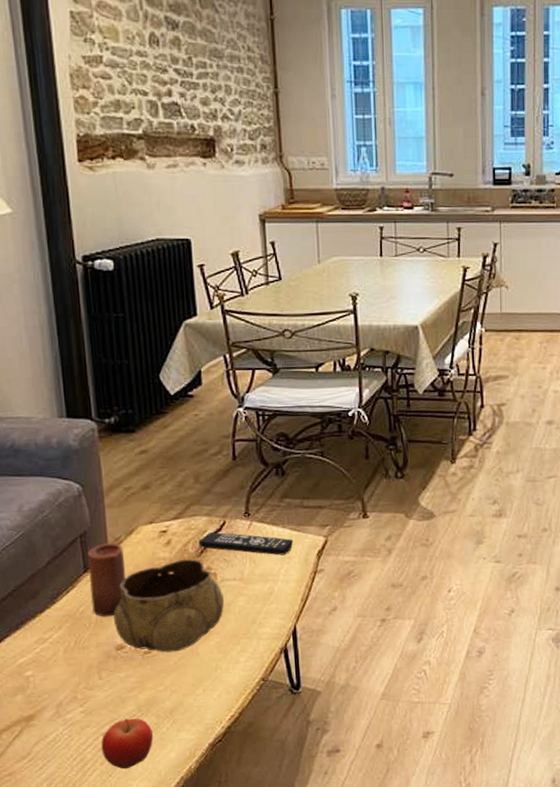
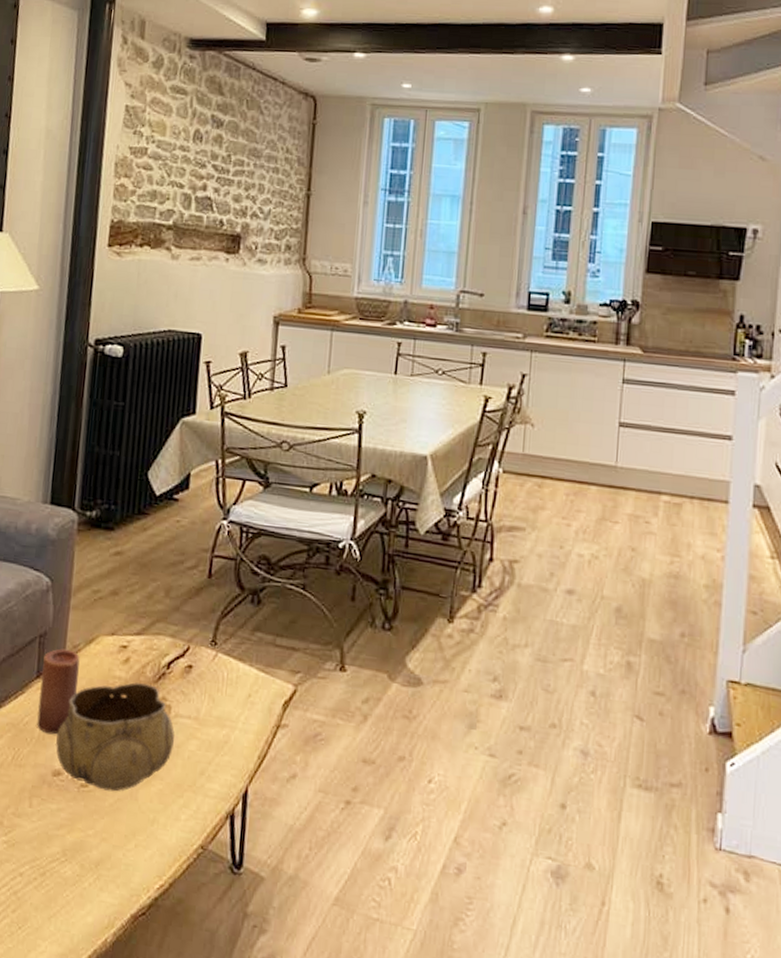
fruit: present [101,718,153,769] -> none [16,861,73,925]
remote control: present [198,532,294,556] -> none [157,657,260,699]

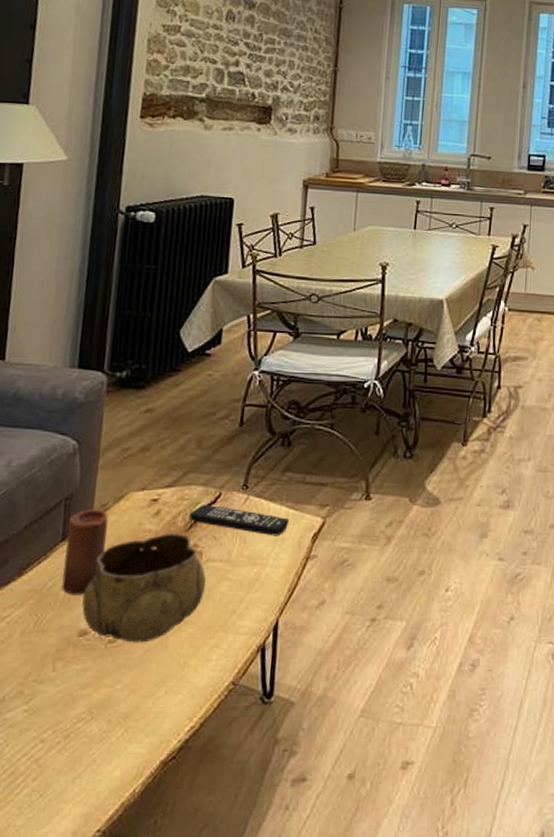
remote control: none [157,657,260,699] -> present [189,505,290,536]

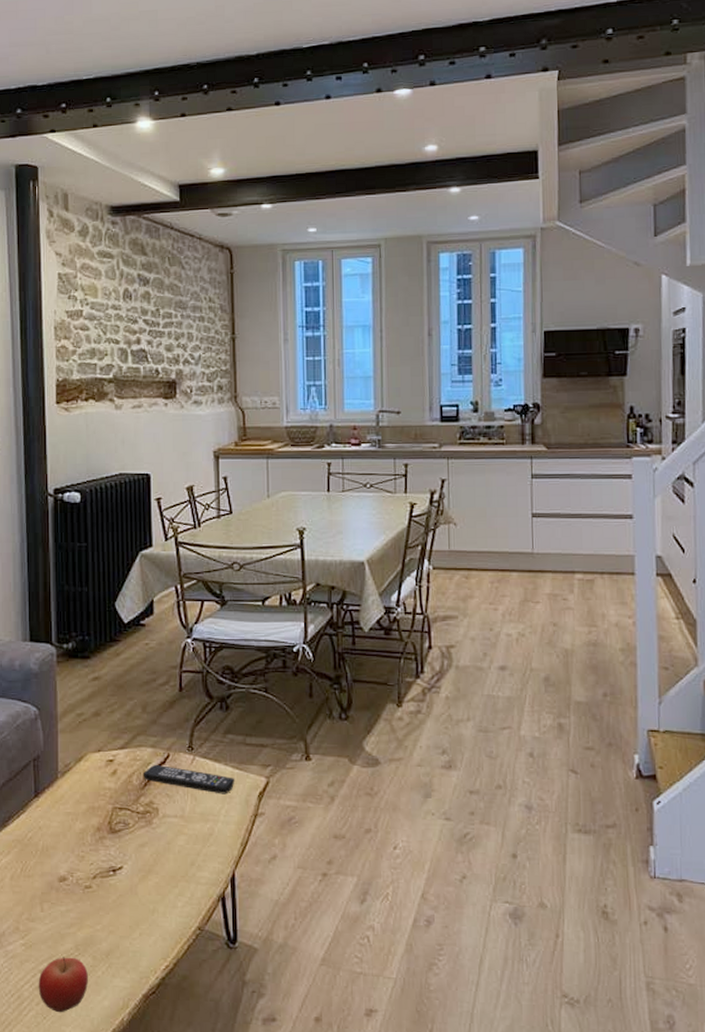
fruit: none [37,722,100,789] -> present [38,957,88,1013]
candle: present [61,509,108,595] -> none [39,769,73,846]
decorative bowl: present [82,534,206,643] -> none [59,791,164,889]

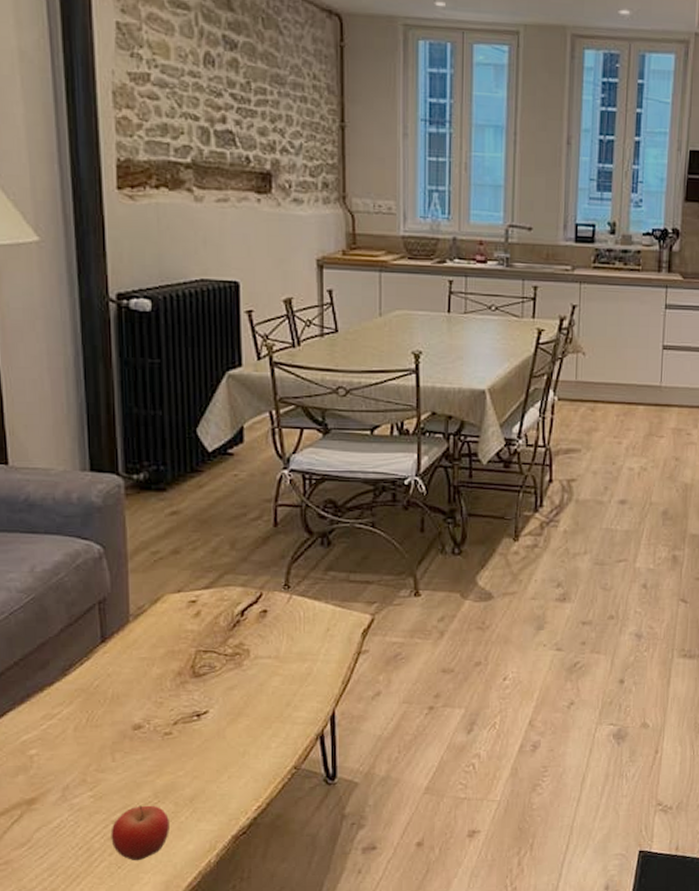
remote control: present [142,765,235,794] -> none [231,605,337,633]

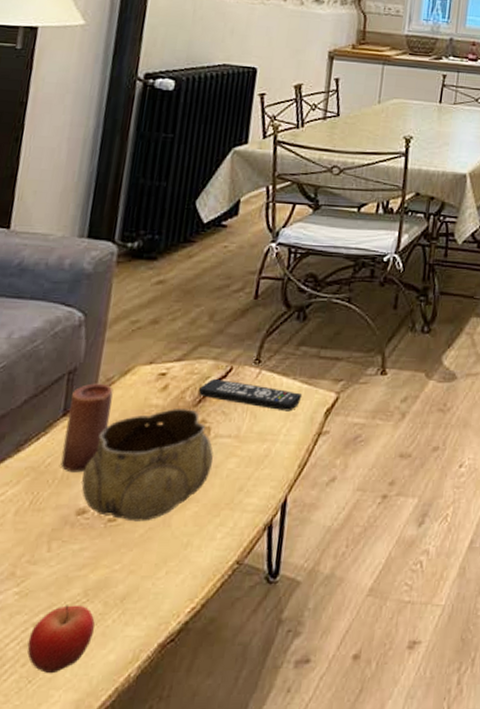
candle: none [106,611,149,693] -> present [60,383,113,473]
decorative bowl: none [132,633,256,735] -> present [81,409,214,522]
remote control: none [231,605,337,633] -> present [198,379,303,412]

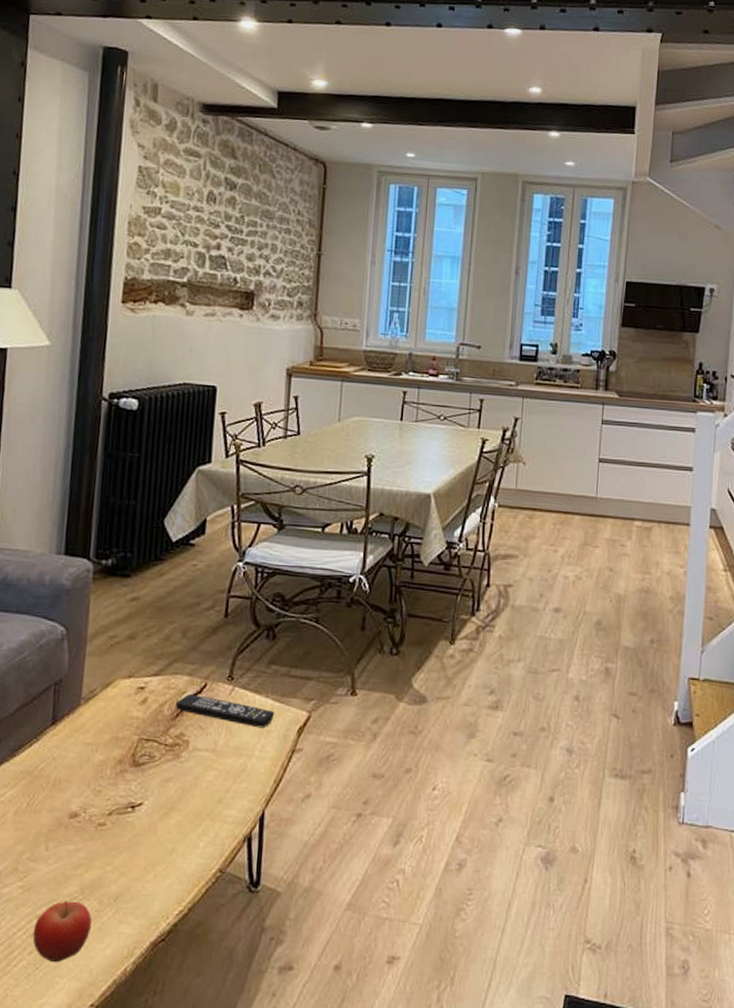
candle: present [60,383,113,473] -> none [52,694,97,778]
decorative bowl: present [81,409,214,522] -> none [72,721,193,827]

